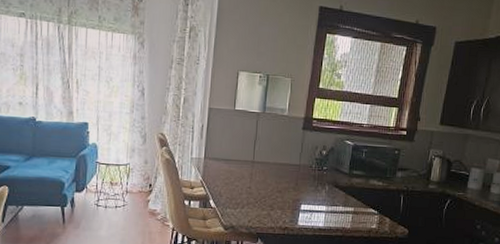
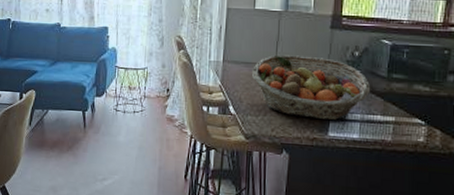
fruit basket: none [232,153,335,212] -> present [252,55,371,121]

